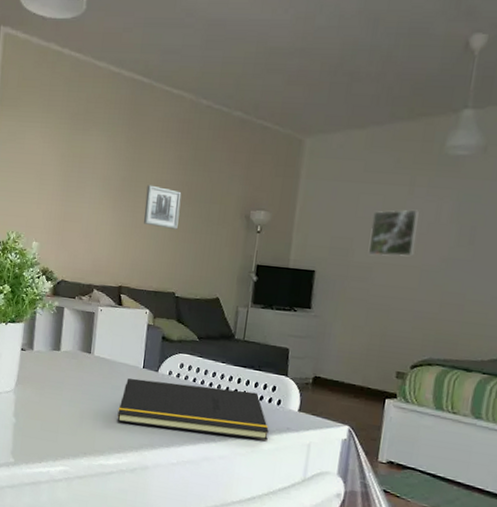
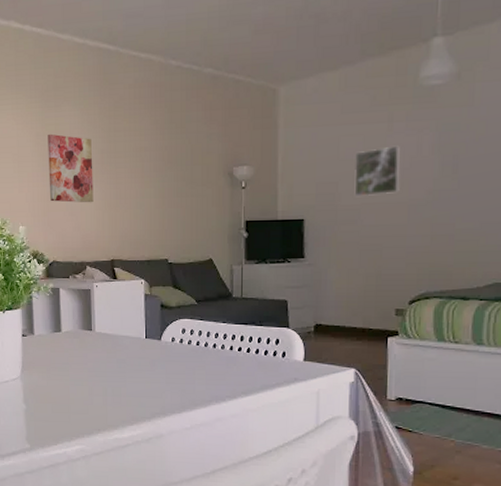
wall art: none [67,155,115,228] -> present [48,133,94,203]
notepad: present [117,378,269,441] -> none [126,347,277,395]
wall art: present [143,185,182,230] -> none [127,154,162,196]

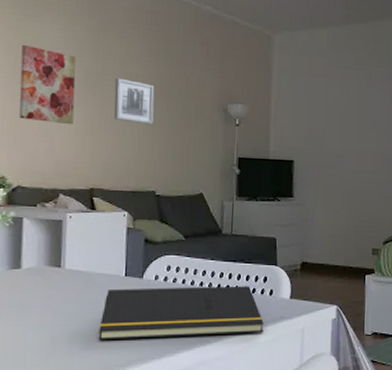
notepad: none [126,347,277,395] -> present [98,286,264,341]
wall art: none [127,154,162,196] -> present [113,78,155,125]
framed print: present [353,145,401,197] -> none [338,101,377,145]

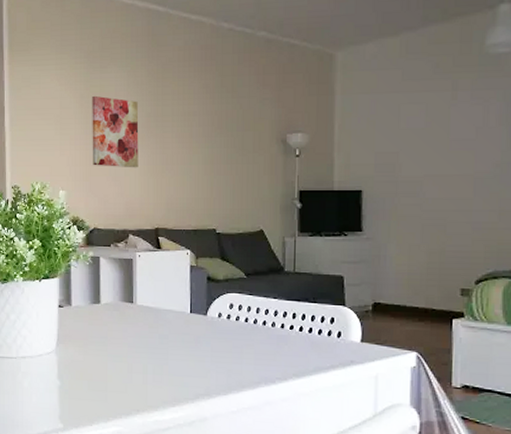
notepad: present [98,286,264,341] -> none [168,325,332,377]
wall art: present [113,78,155,125] -> none [174,118,212,162]

